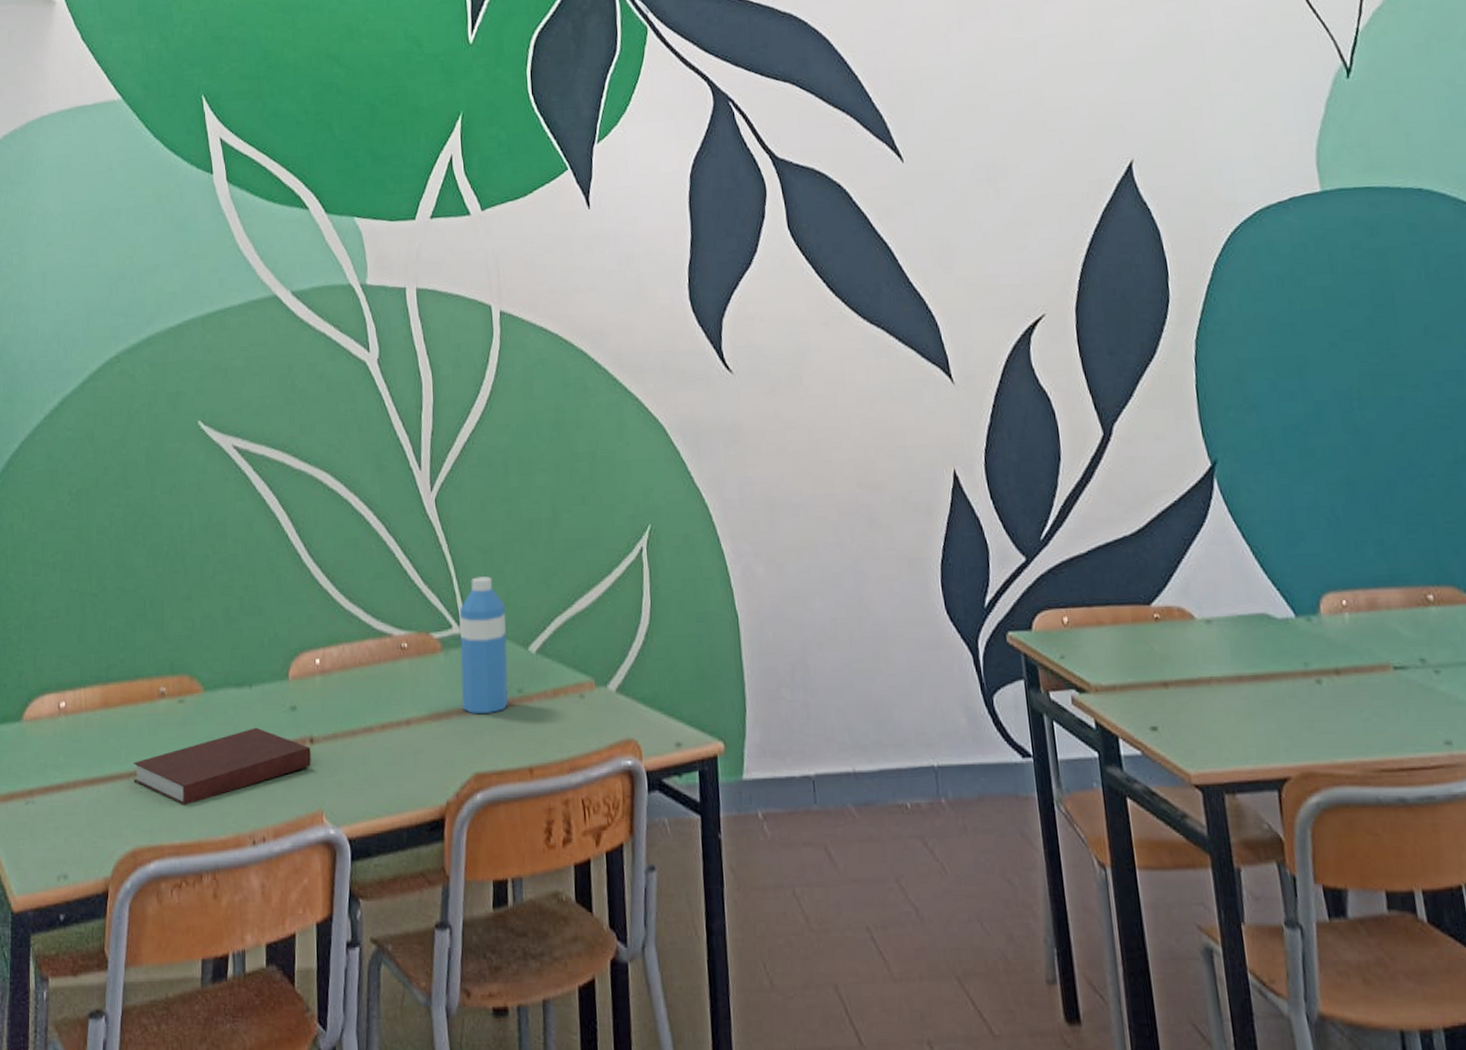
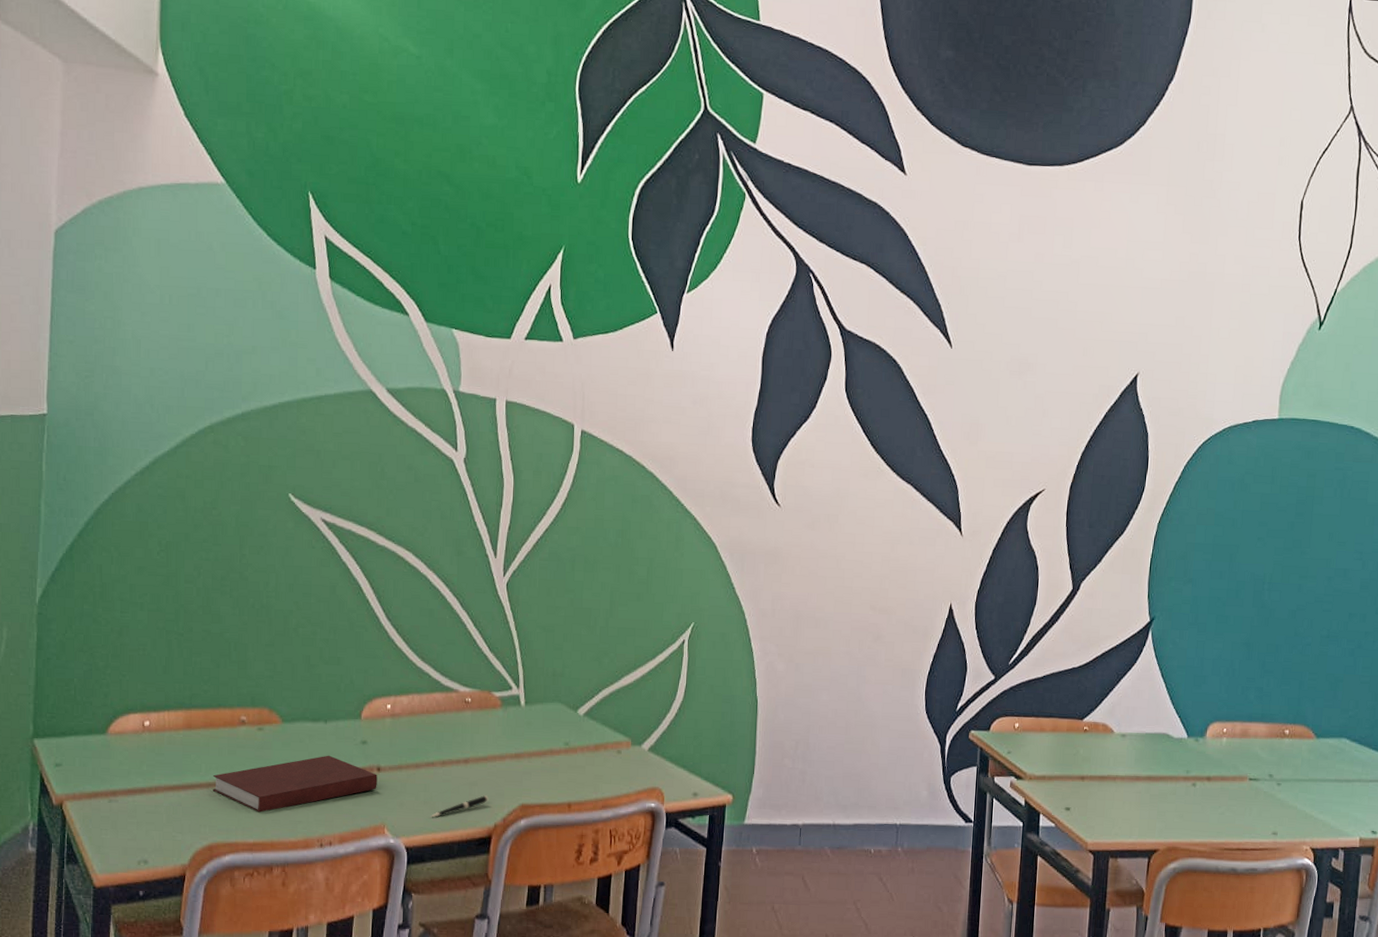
pen: none [373,765,437,798] -> present [430,795,489,818]
water bottle: present [459,575,509,715] -> none [515,650,561,759]

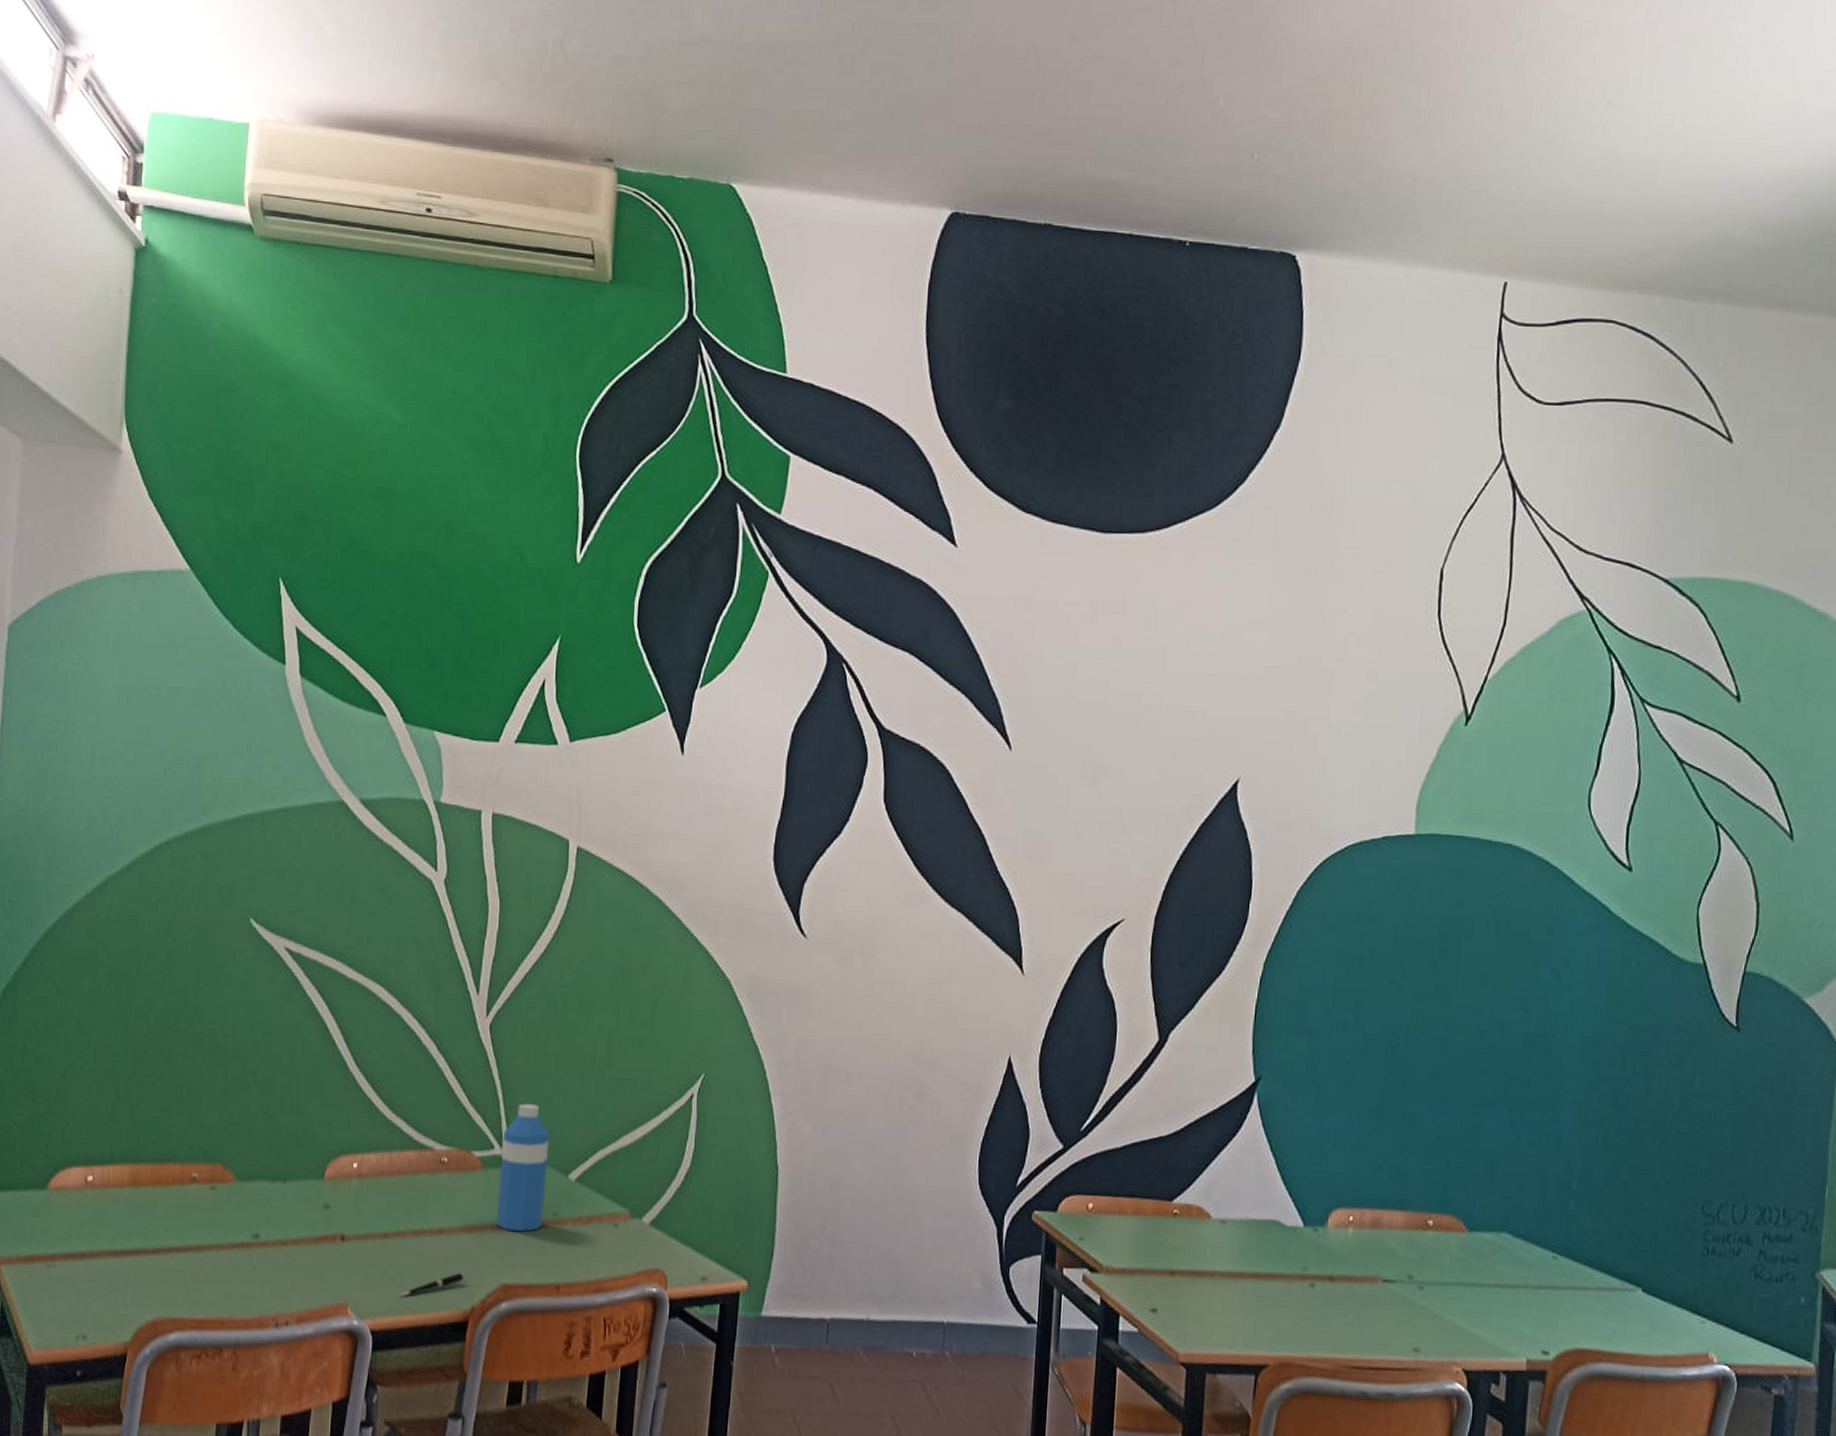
notebook: present [212,755,377,813] -> none [159,1220,341,1285]
water bottle: none [515,650,561,759] -> present [496,1103,550,1232]

